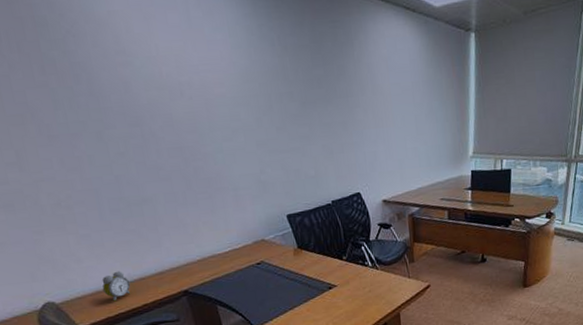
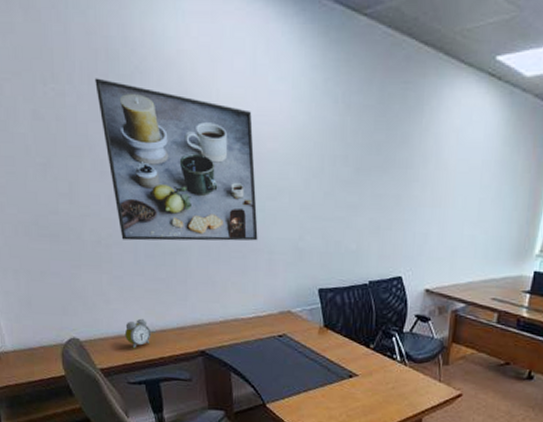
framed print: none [25,45,221,199] -> present [95,78,258,241]

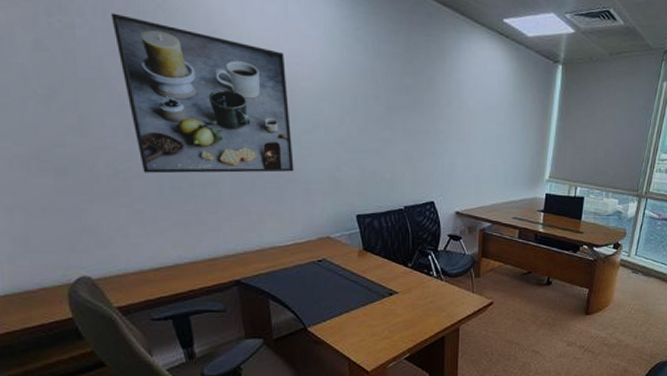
alarm clock: present [124,318,152,349] -> none [147,252,179,284]

